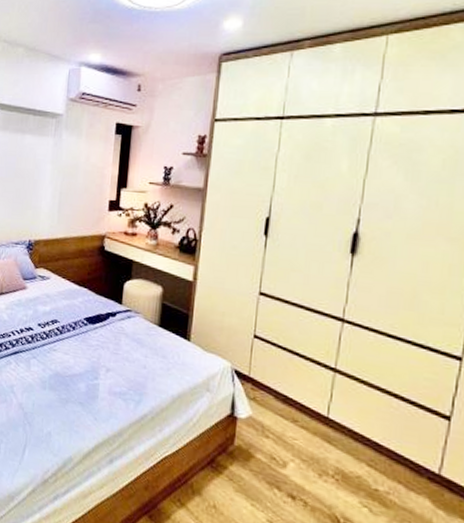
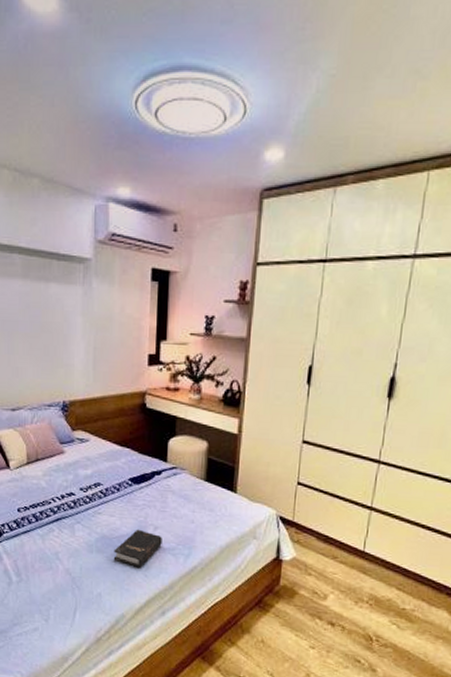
hardback book: none [65,369,114,410] -> present [113,529,162,568]

